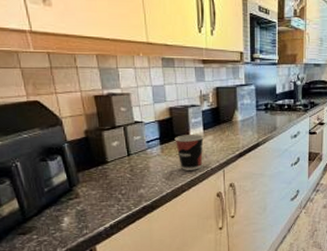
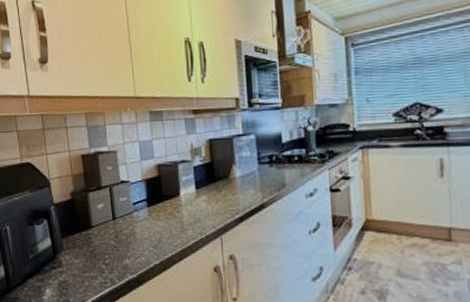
cup: present [174,135,204,170] -> none [163,194,196,238]

